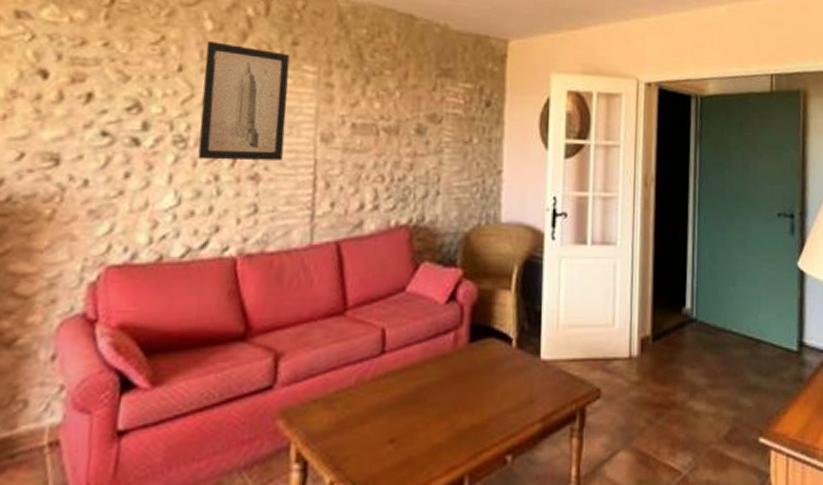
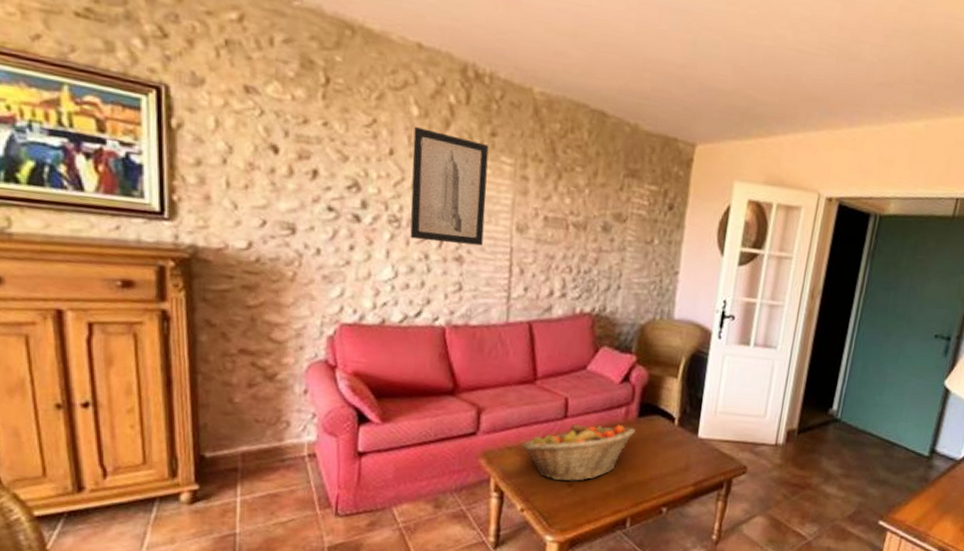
fruit basket: none [330,355,467,437] -> present [521,423,635,482]

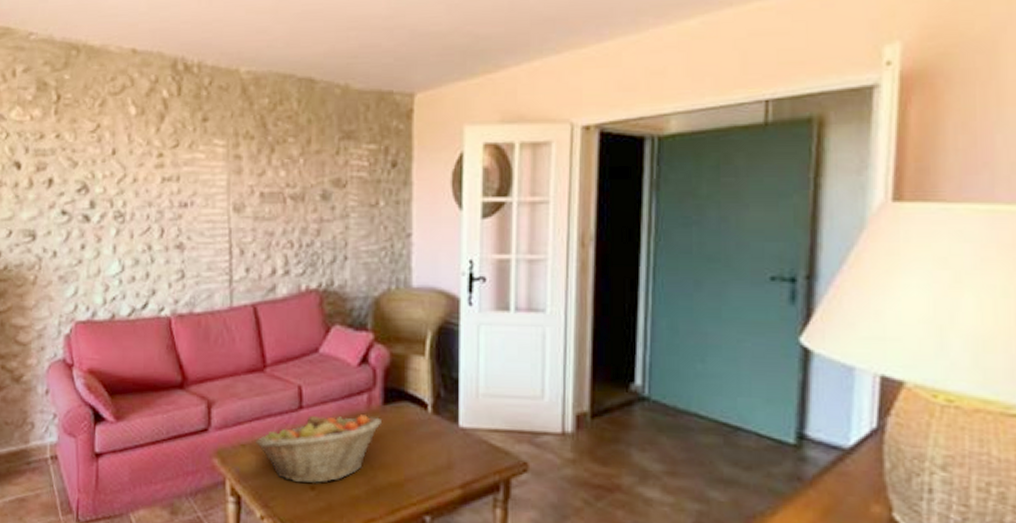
wall art: present [410,126,489,246] -> none [132,124,202,232]

